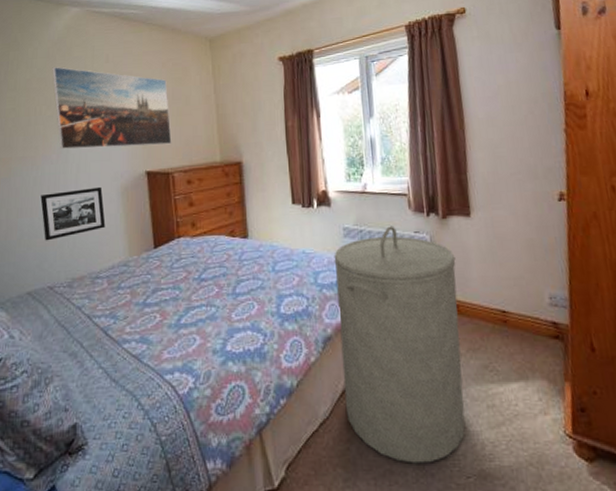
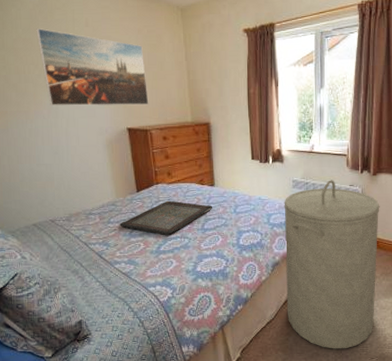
picture frame: present [40,186,106,241] -> none [36,139,95,184]
serving tray: none [132,258,247,304] -> present [120,200,213,236]

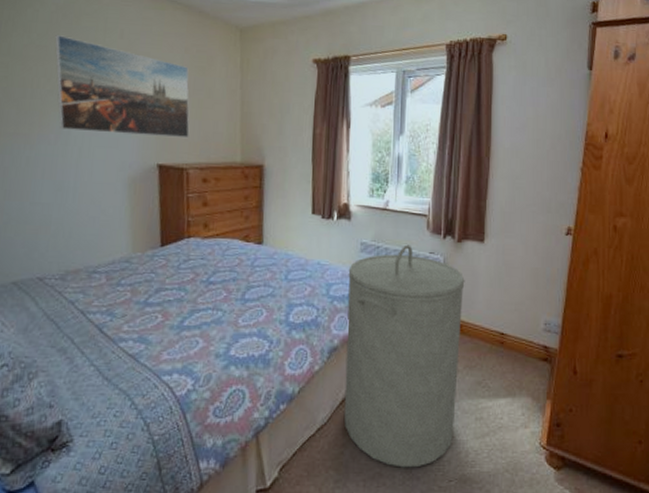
serving tray: present [120,200,213,236] -> none [132,259,259,306]

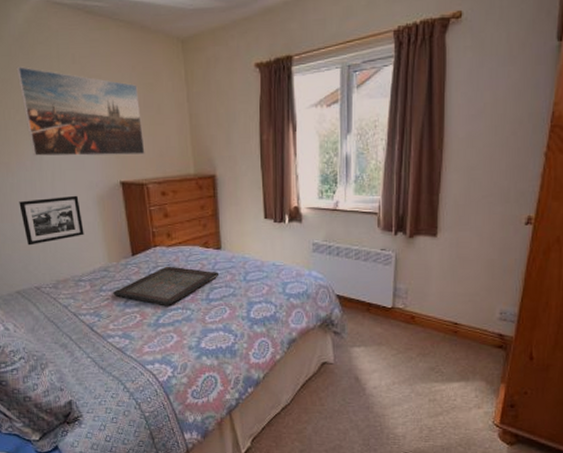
picture frame: none [33,175,108,229] -> present [19,195,84,246]
serving tray: none [132,259,259,306] -> present [113,266,220,307]
laundry hamper: present [343,244,465,468] -> none [302,243,417,441]

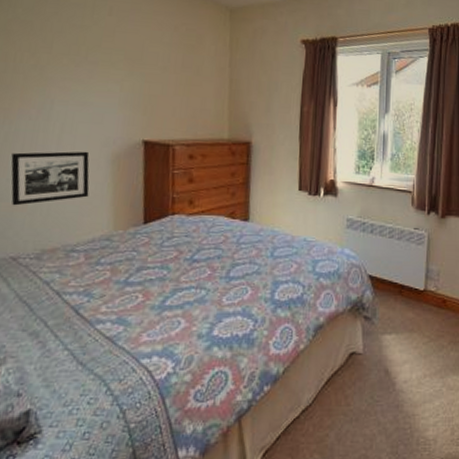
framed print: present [16,66,145,157] -> none [41,10,178,115]
serving tray: present [113,266,220,307] -> none [112,237,244,285]

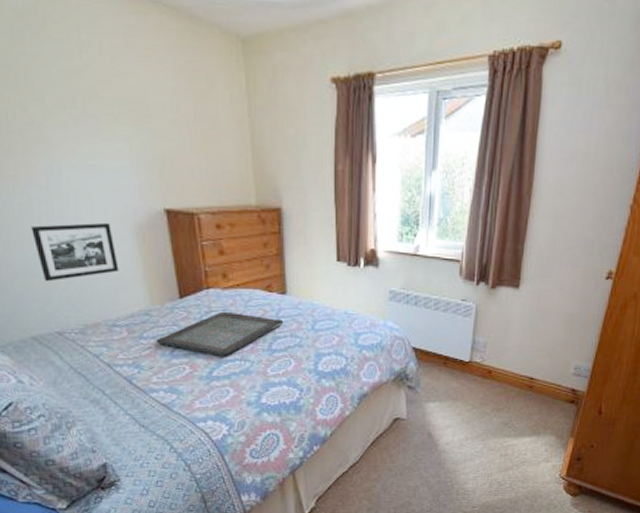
serving tray: none [112,237,244,285] -> present [156,311,284,357]

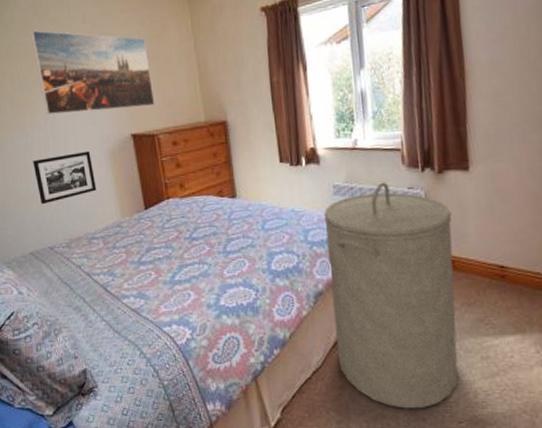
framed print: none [21,51,196,179] -> present [31,30,155,115]
serving tray: present [156,311,284,357] -> none [126,218,236,262]
laundry hamper: none [375,292,497,497] -> present [324,182,459,409]

